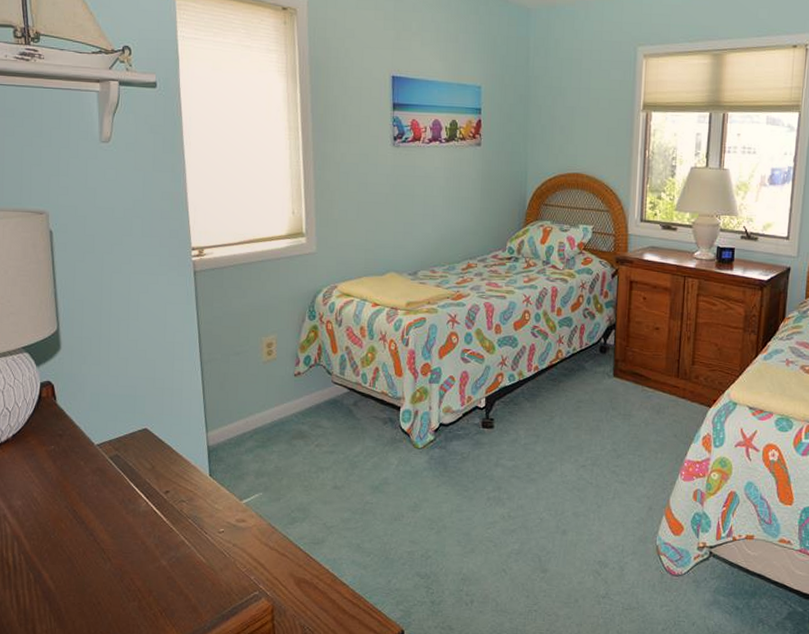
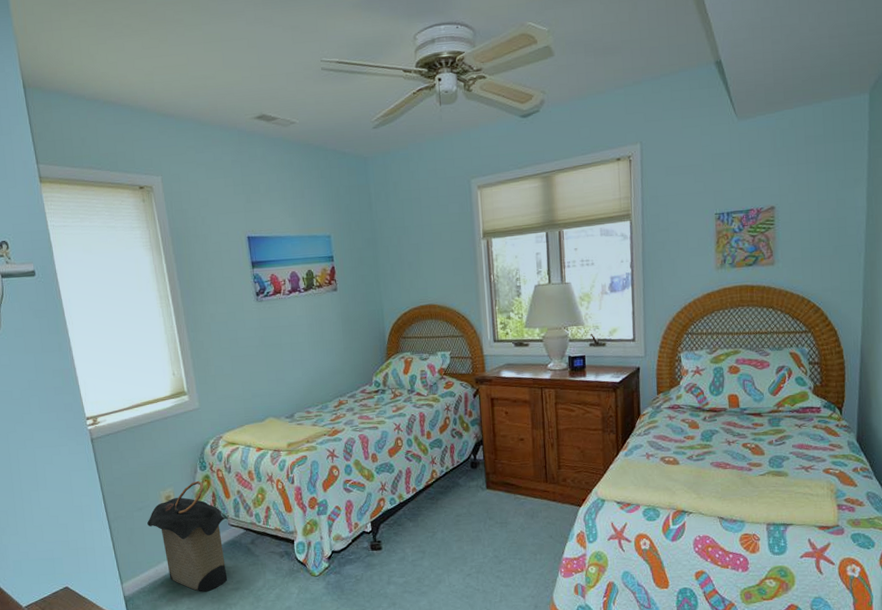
laundry hamper: none [243,330,331,451] -> present [147,480,227,591]

